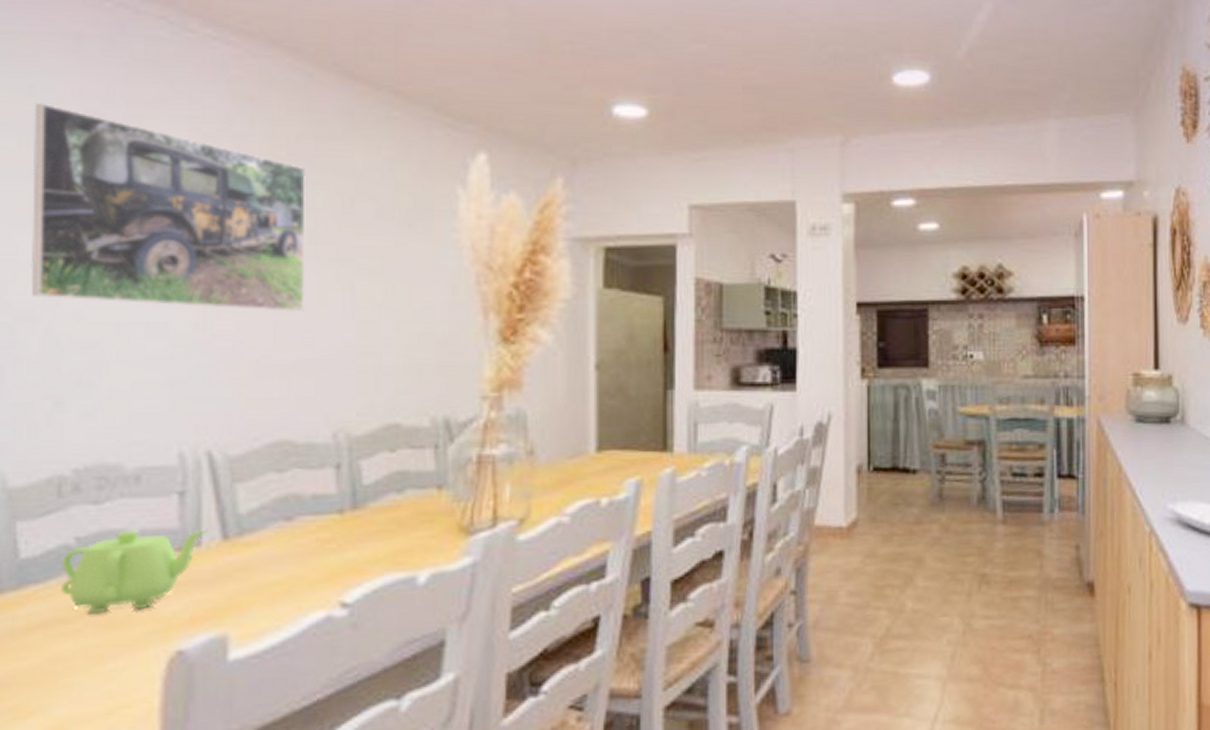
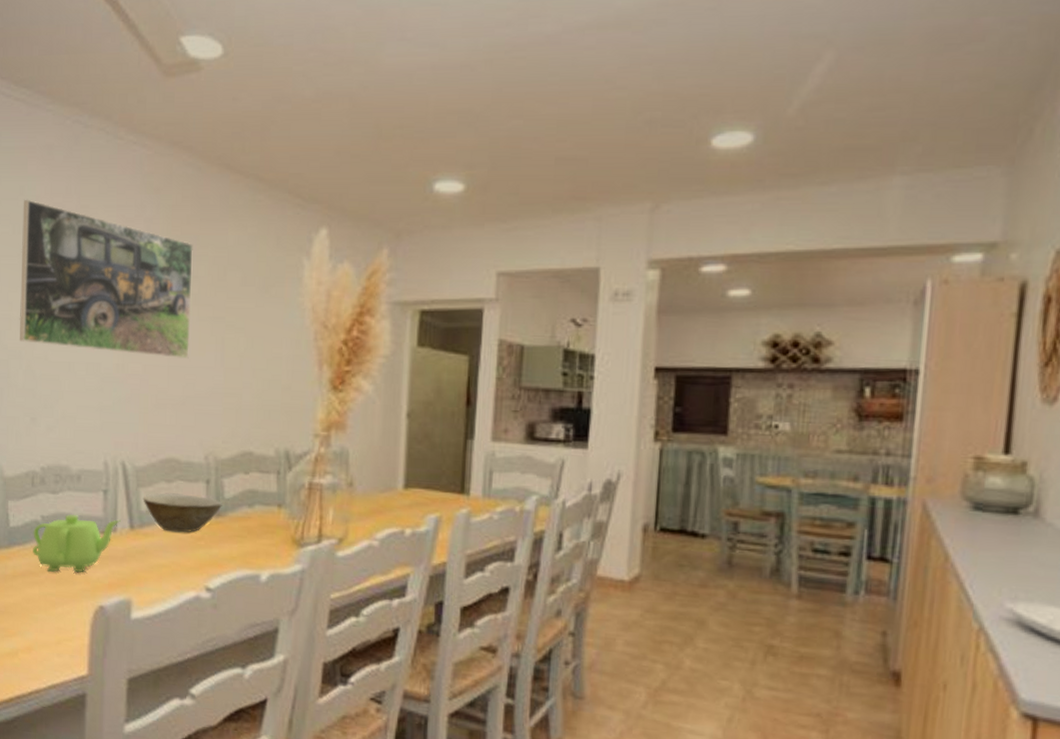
bowl: none [241,485,360,537] -> present [143,493,222,533]

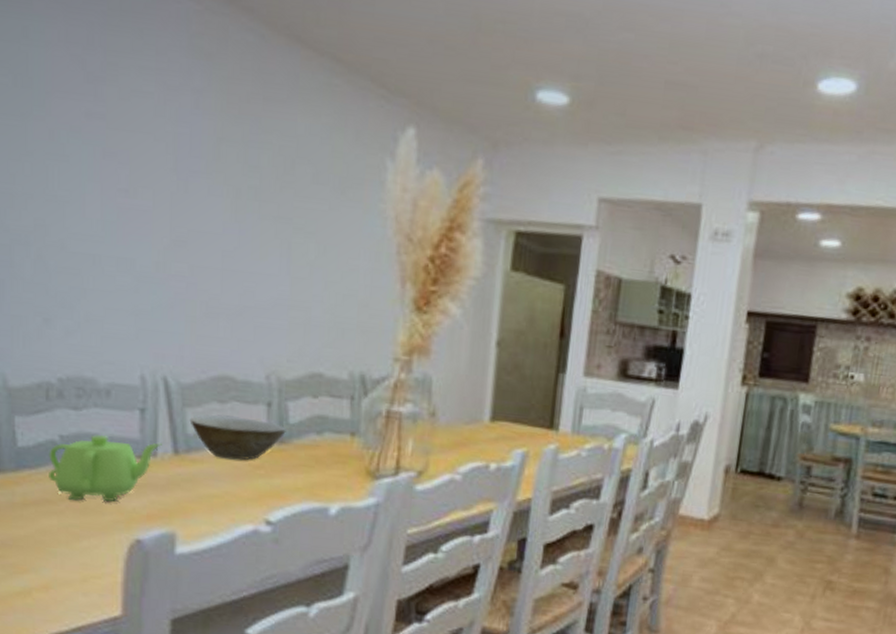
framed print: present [19,199,194,359] -> none [24,44,255,263]

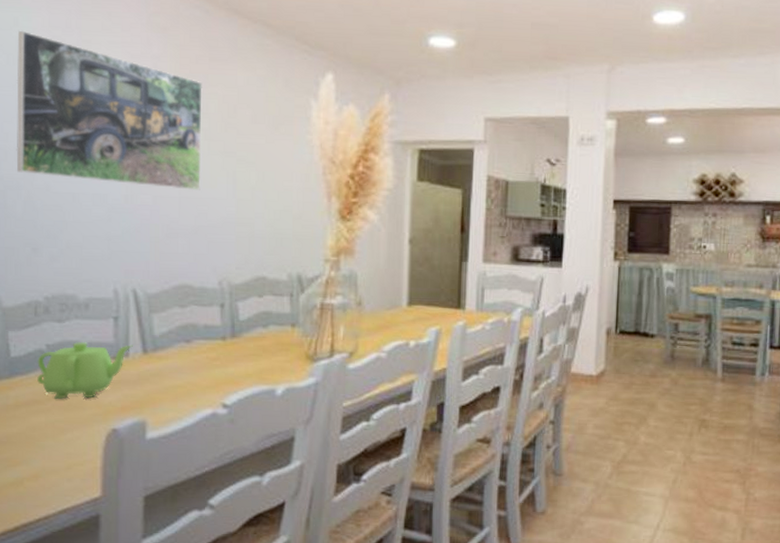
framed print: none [24,44,255,263] -> present [16,30,204,191]
bowl: present [189,414,286,460] -> none [156,317,237,354]

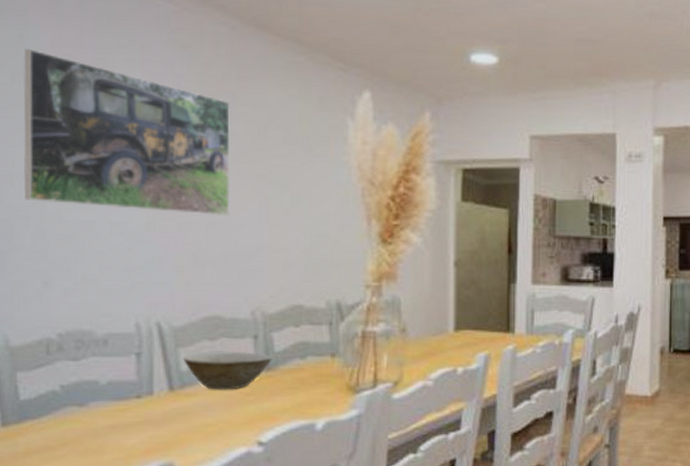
teapot: present [37,341,133,399] -> none [50,380,158,444]
bowl: none [156,317,237,354] -> present [183,351,272,390]

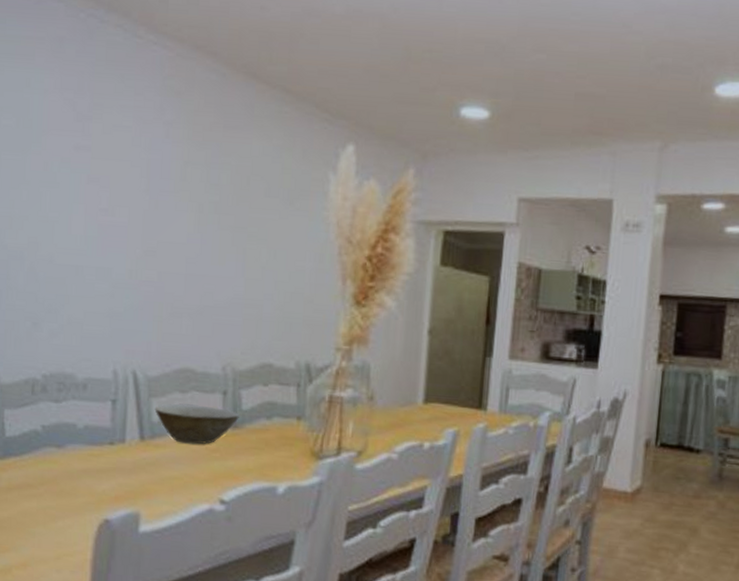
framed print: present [23,48,231,217] -> none [21,92,217,268]

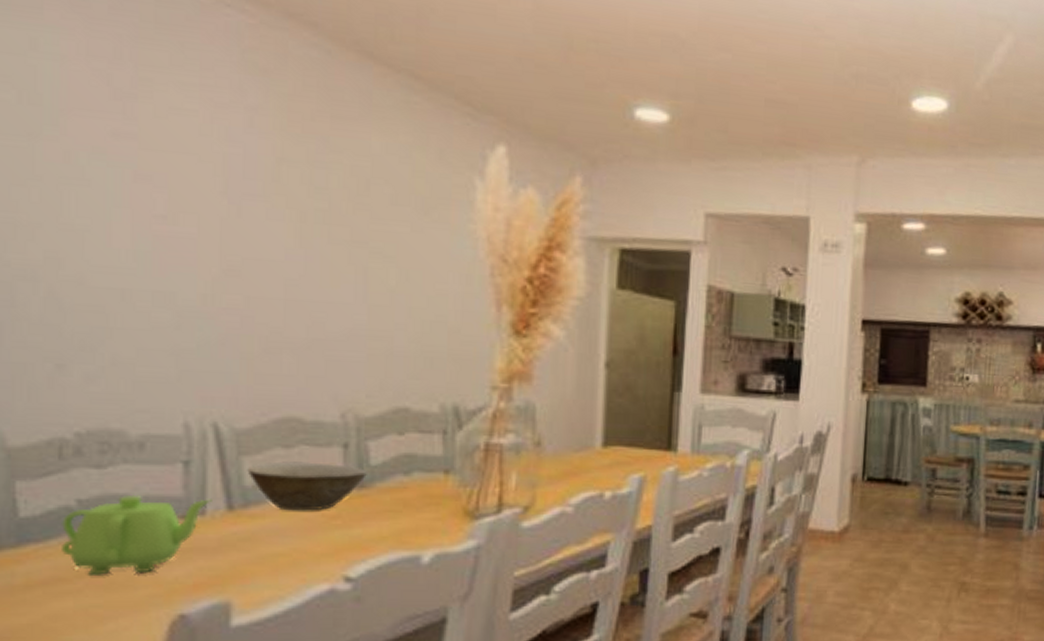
teapot: none [31,424,130,485] -> present [62,494,212,575]

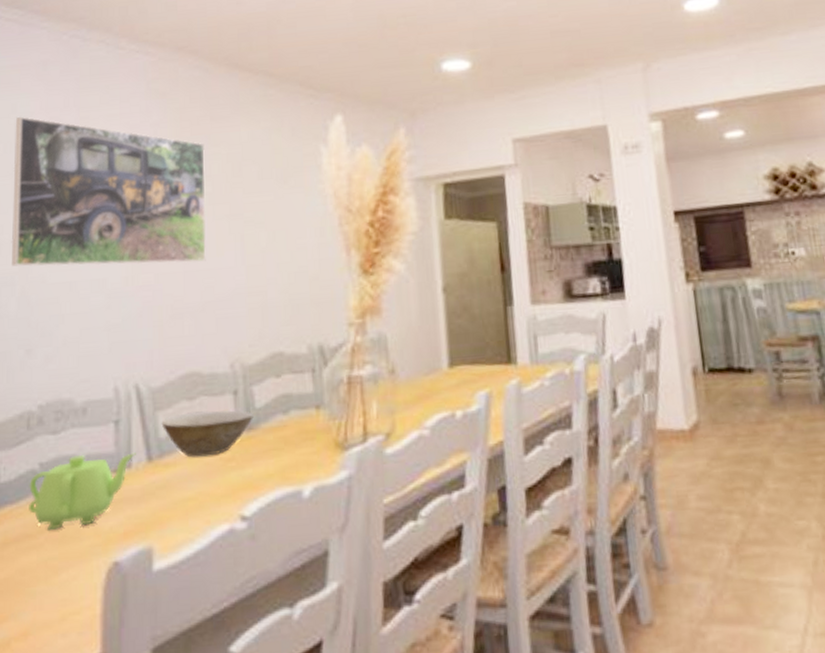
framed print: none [31,57,322,292] -> present [11,116,206,267]

